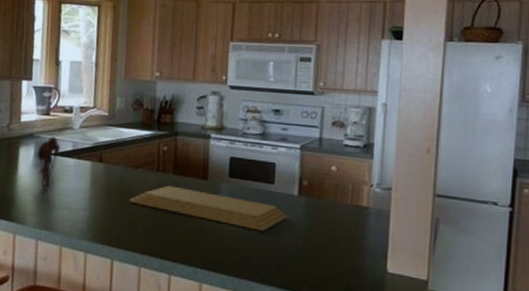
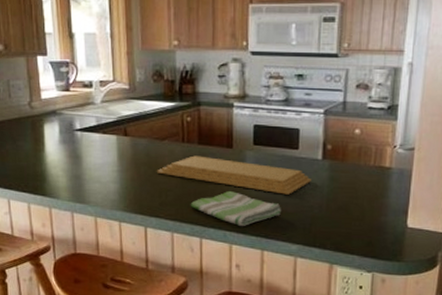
utensil holder: present [37,137,61,189] -> none [62,113,85,164]
dish towel: none [160,223,255,264] -> present [190,190,281,227]

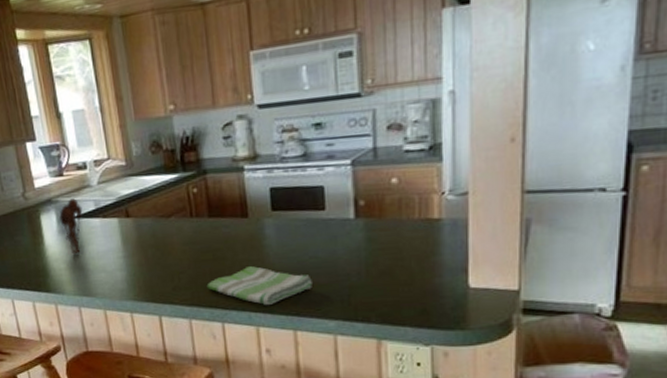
utensil holder: none [62,113,85,164] -> present [59,198,83,255]
cutting board: present [156,155,311,195] -> none [165,230,344,264]

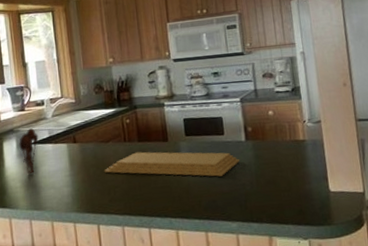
cutting board: none [165,230,344,264] -> present [104,152,239,177]
dish towel: present [206,265,312,306] -> none [136,179,218,212]

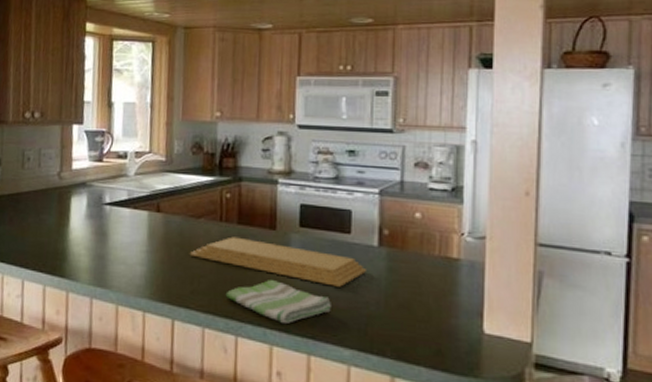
utensil holder: present [19,128,39,175] -> none [90,185,115,242]
dish towel: none [136,179,218,212] -> present [225,279,331,325]

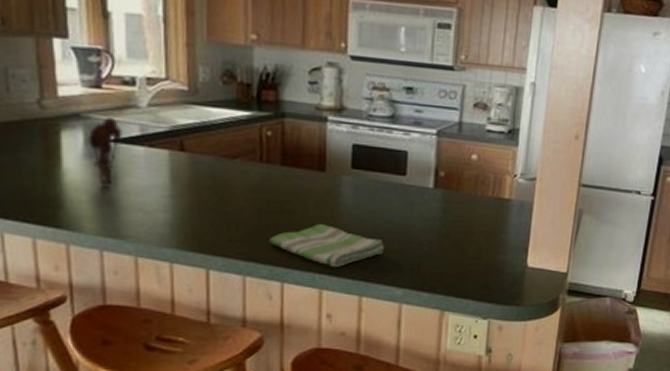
utensil holder: none [90,185,115,242] -> present [88,117,123,186]
cutting board: present [189,236,366,287] -> none [223,179,420,229]

